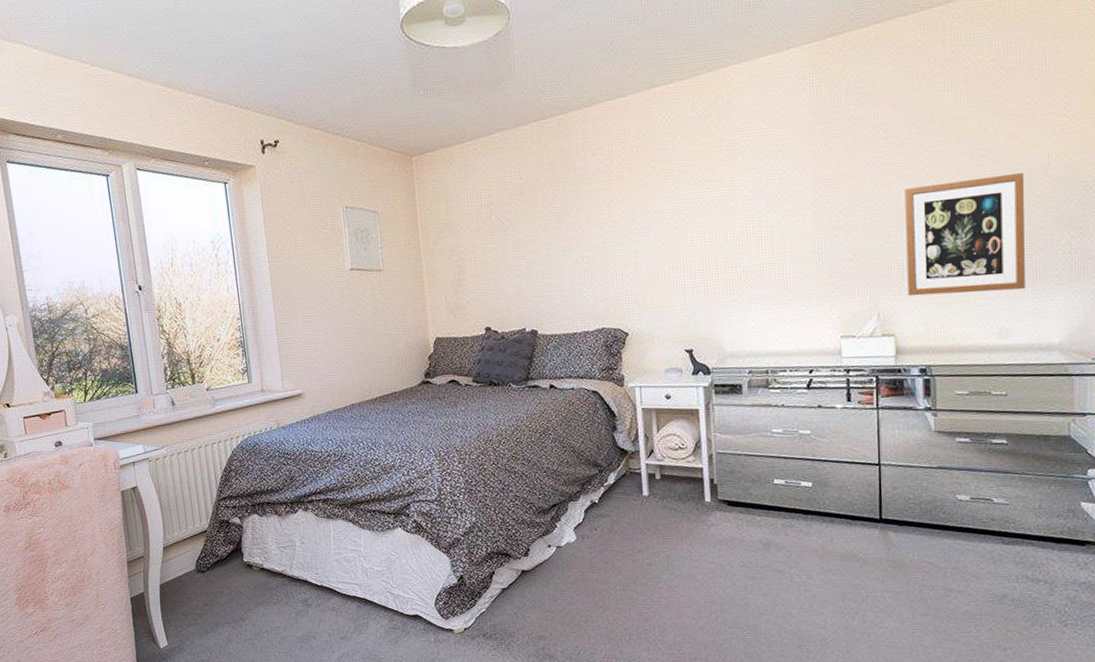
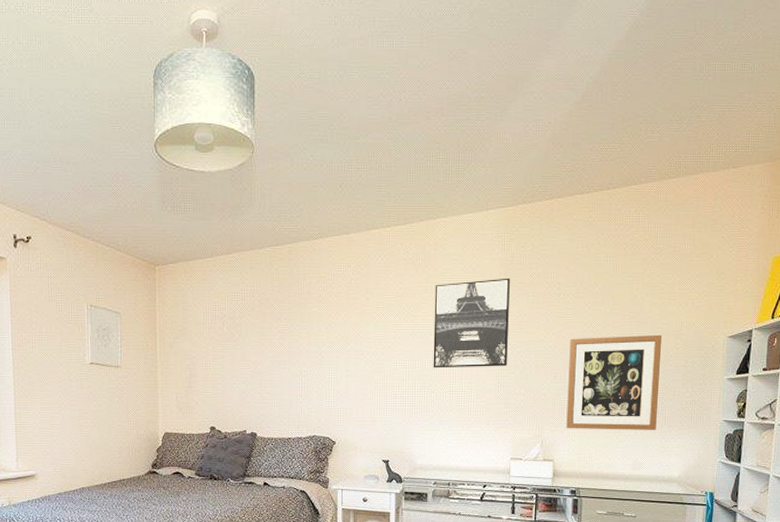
wall art: none [732,125,827,240] -> present [433,278,510,368]

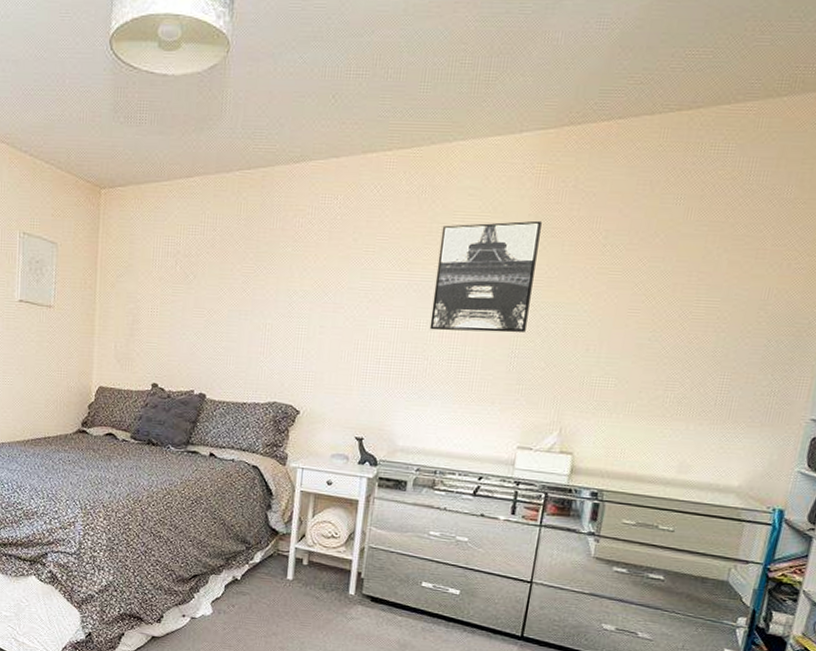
wall art: present [566,334,662,431] -> none [594,302,739,427]

